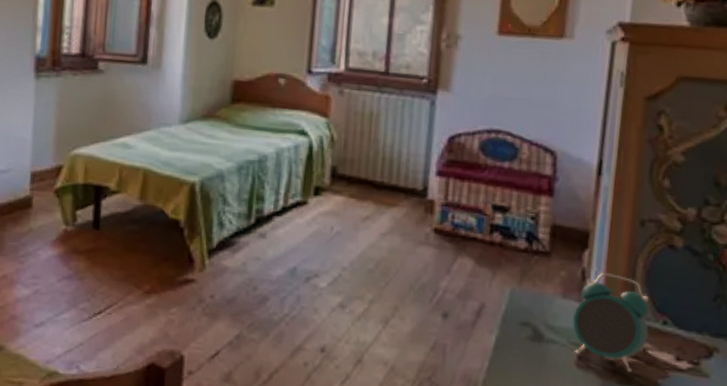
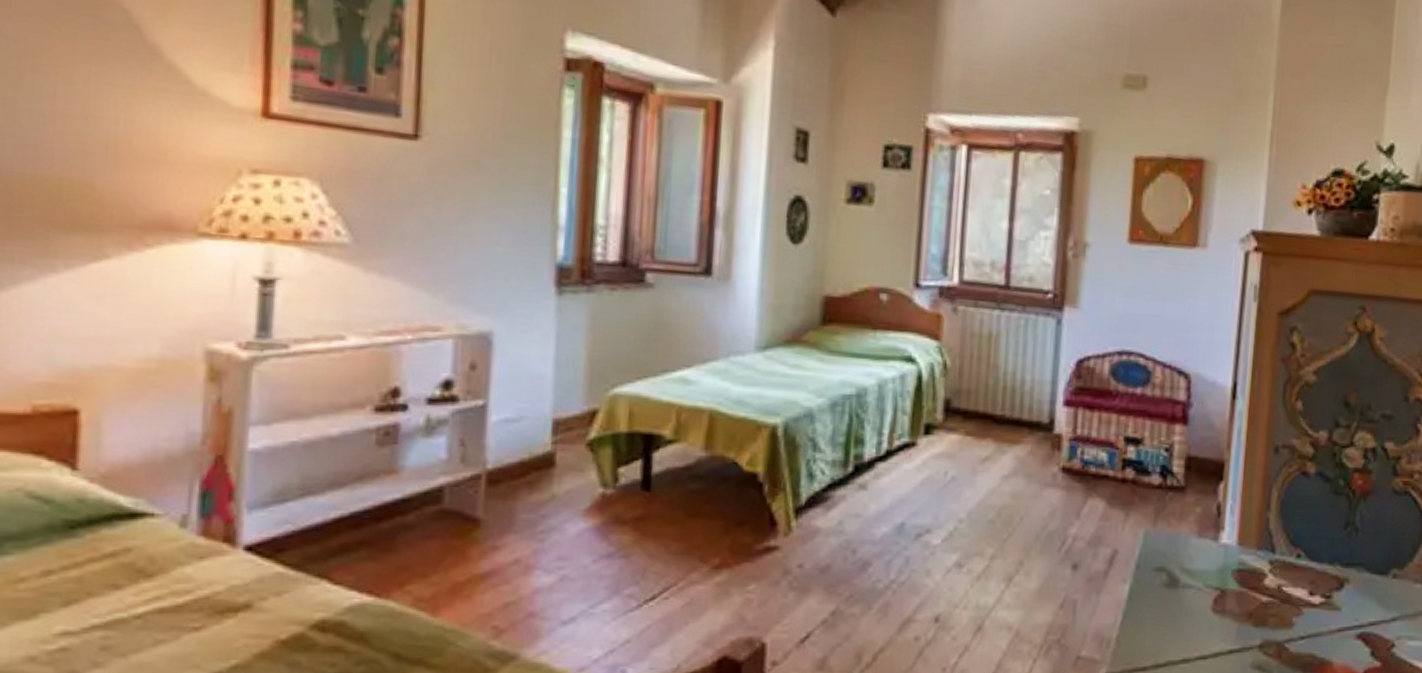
alarm clock: present [573,272,651,372] -> none [1208,505,1285,612]

